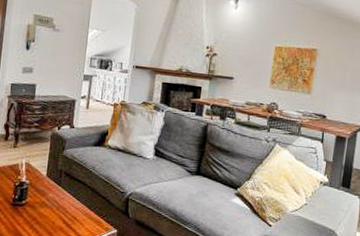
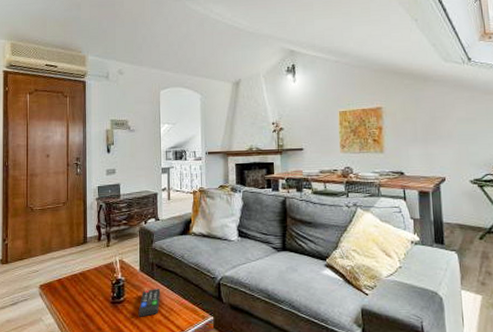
remote control: none [39,195,66,223] -> present [138,289,161,317]

